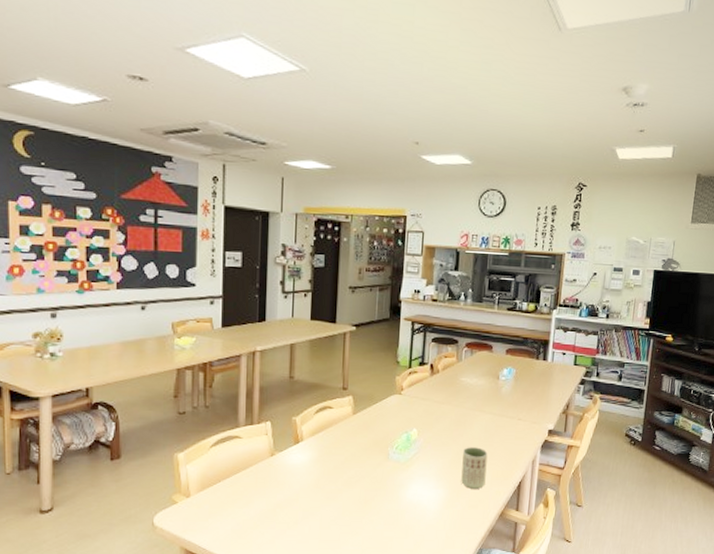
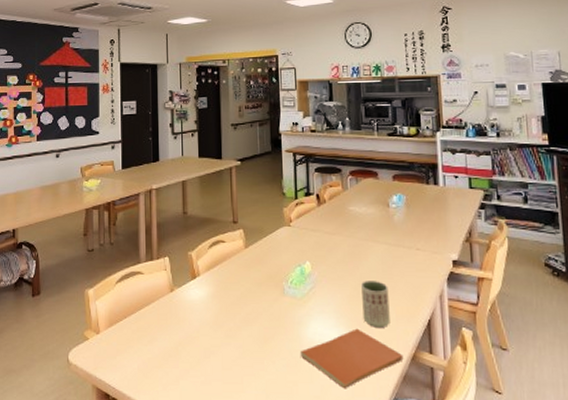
book: none [398,490,493,542] -> present [300,328,404,388]

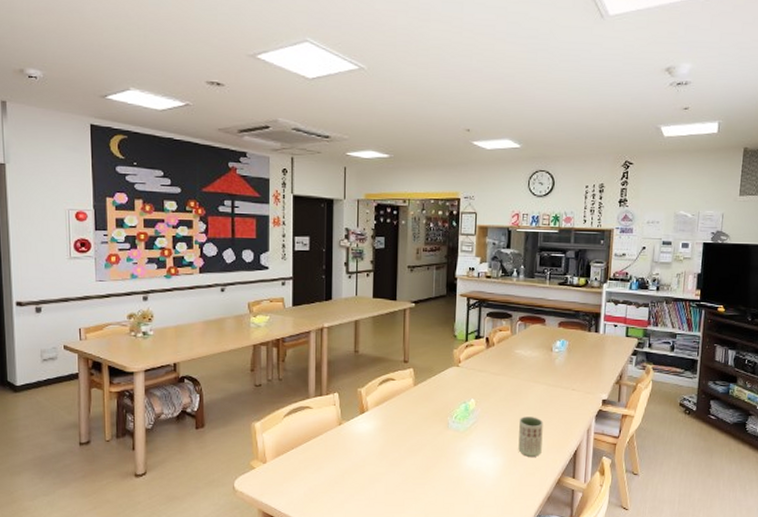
book: present [300,328,404,388] -> none [458,458,550,508]

